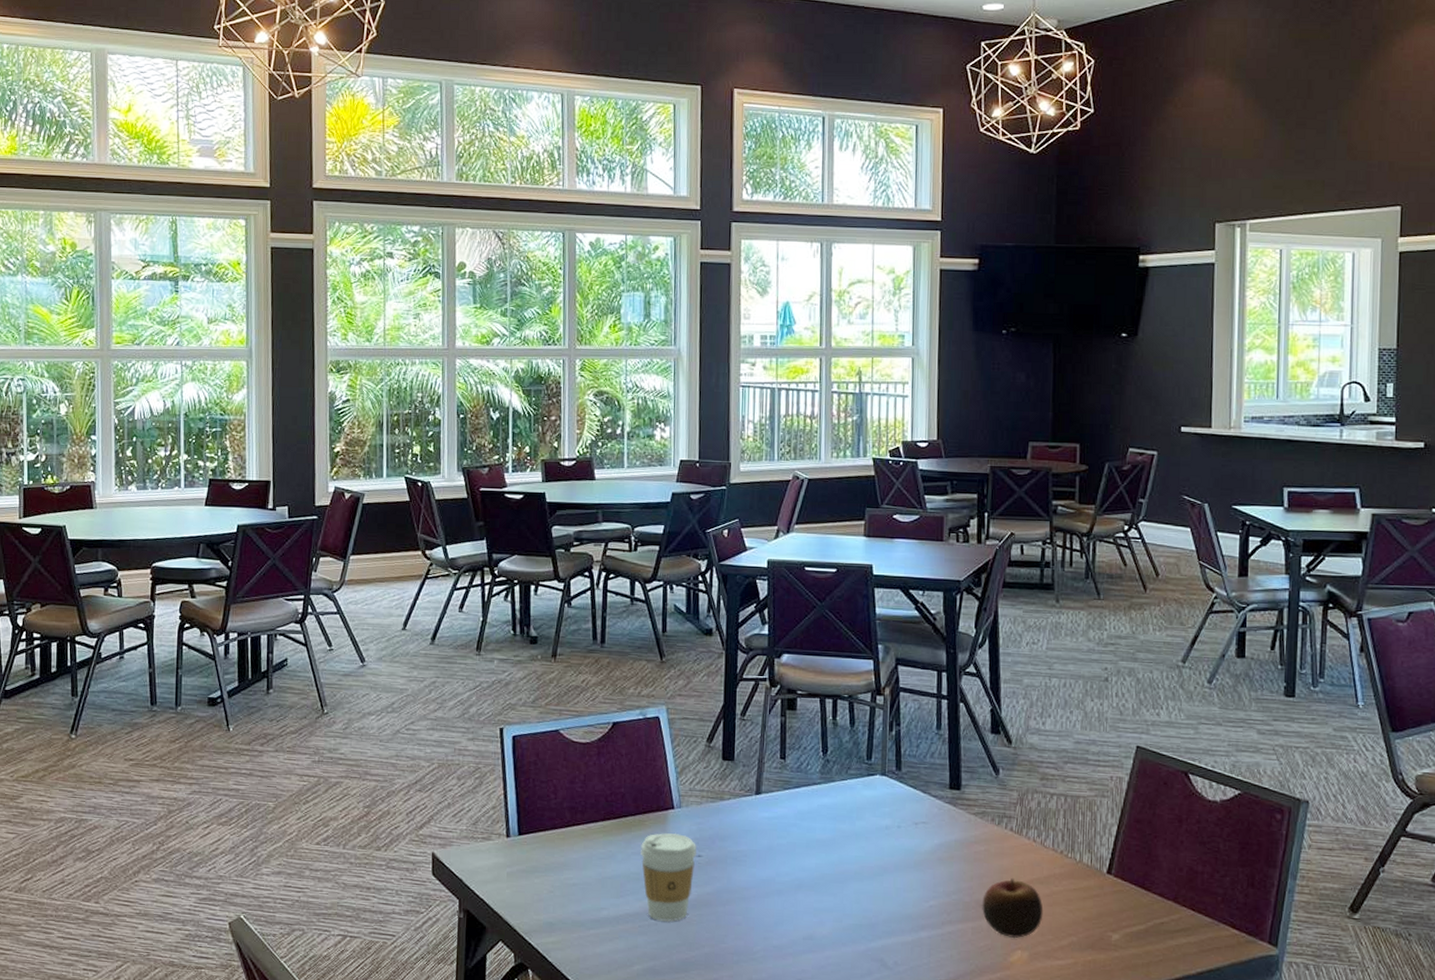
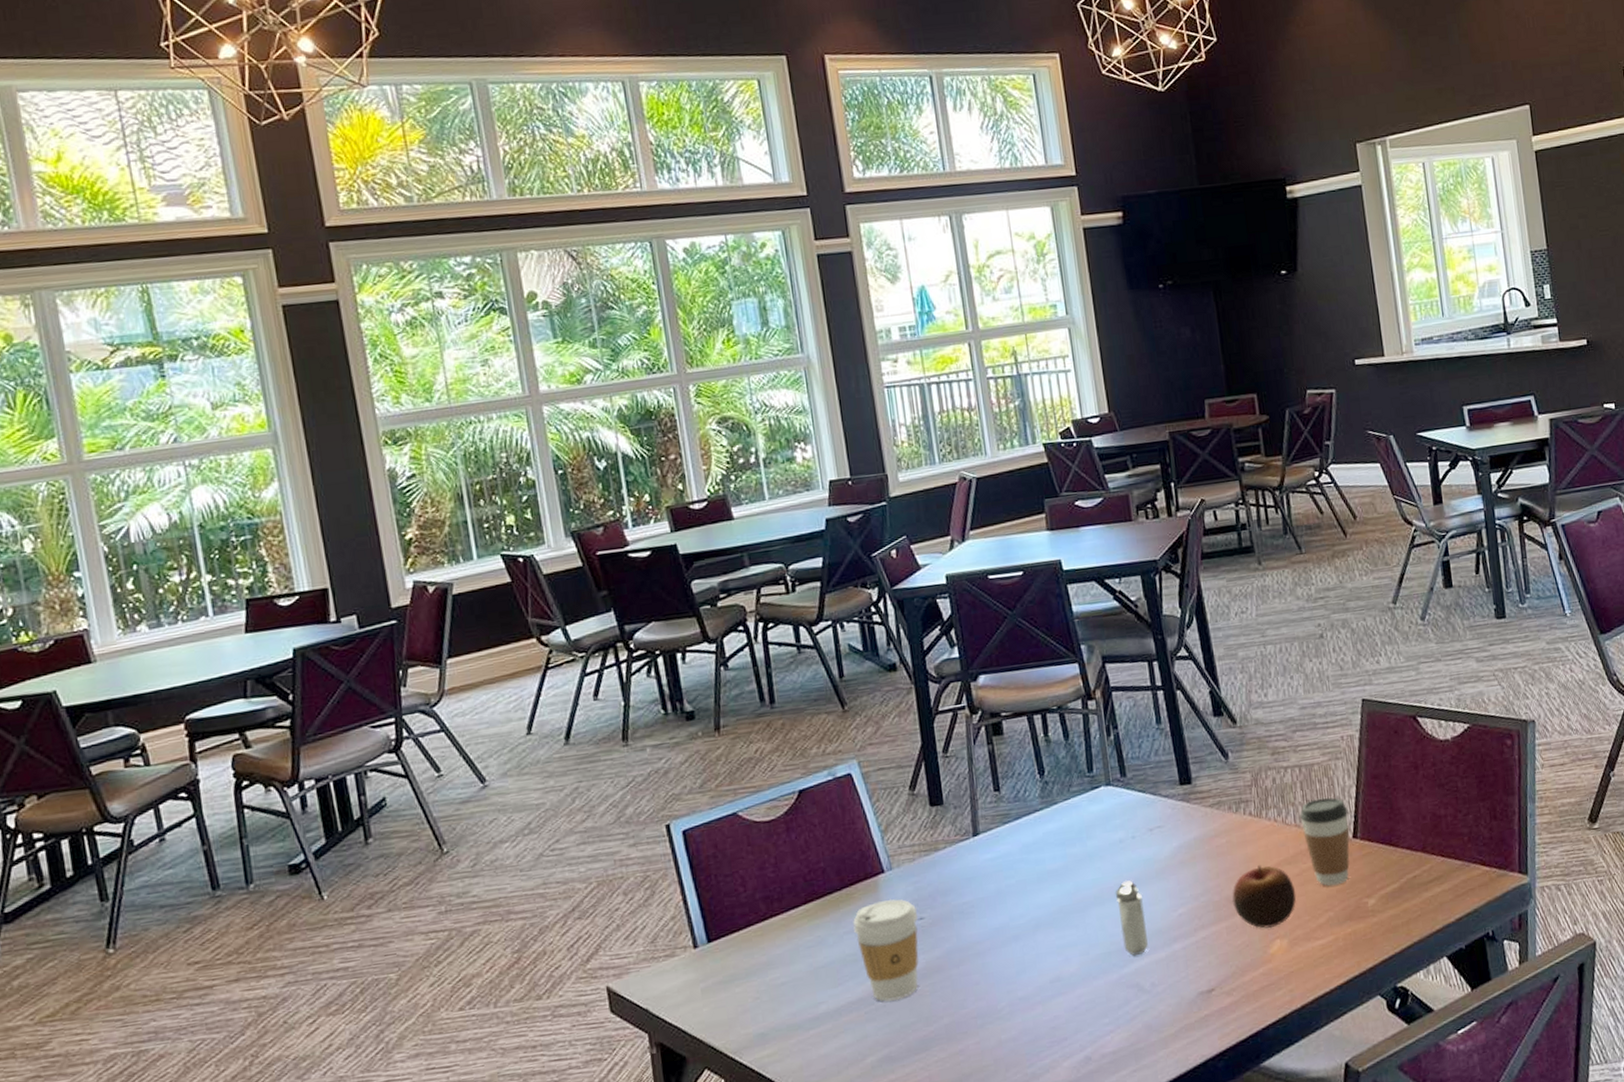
shaker: none [874,864,899,933] -> present [1115,880,1148,956]
coffee cup: none [1058,829,1107,914] -> present [1300,797,1350,886]

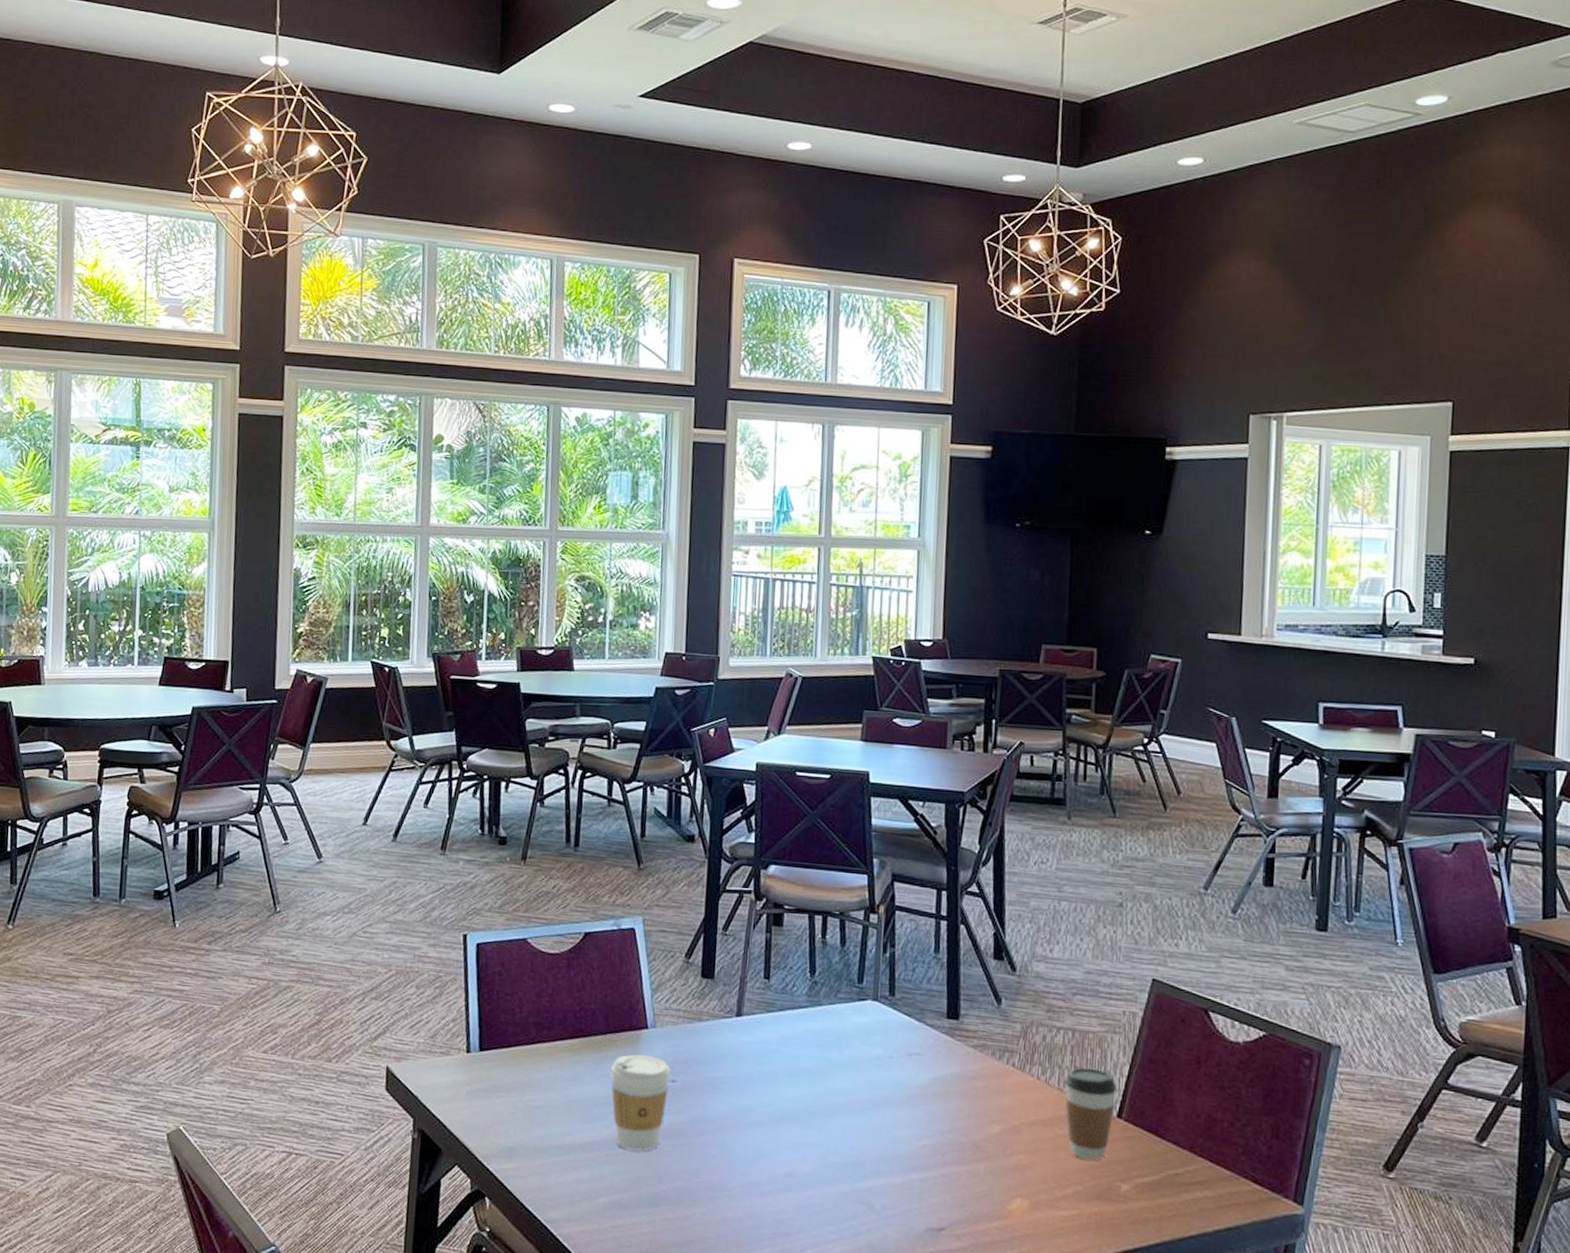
shaker: present [1115,880,1148,956] -> none [861,1098,889,1174]
apple: present [1231,864,1297,929] -> none [978,1117,1047,1185]

